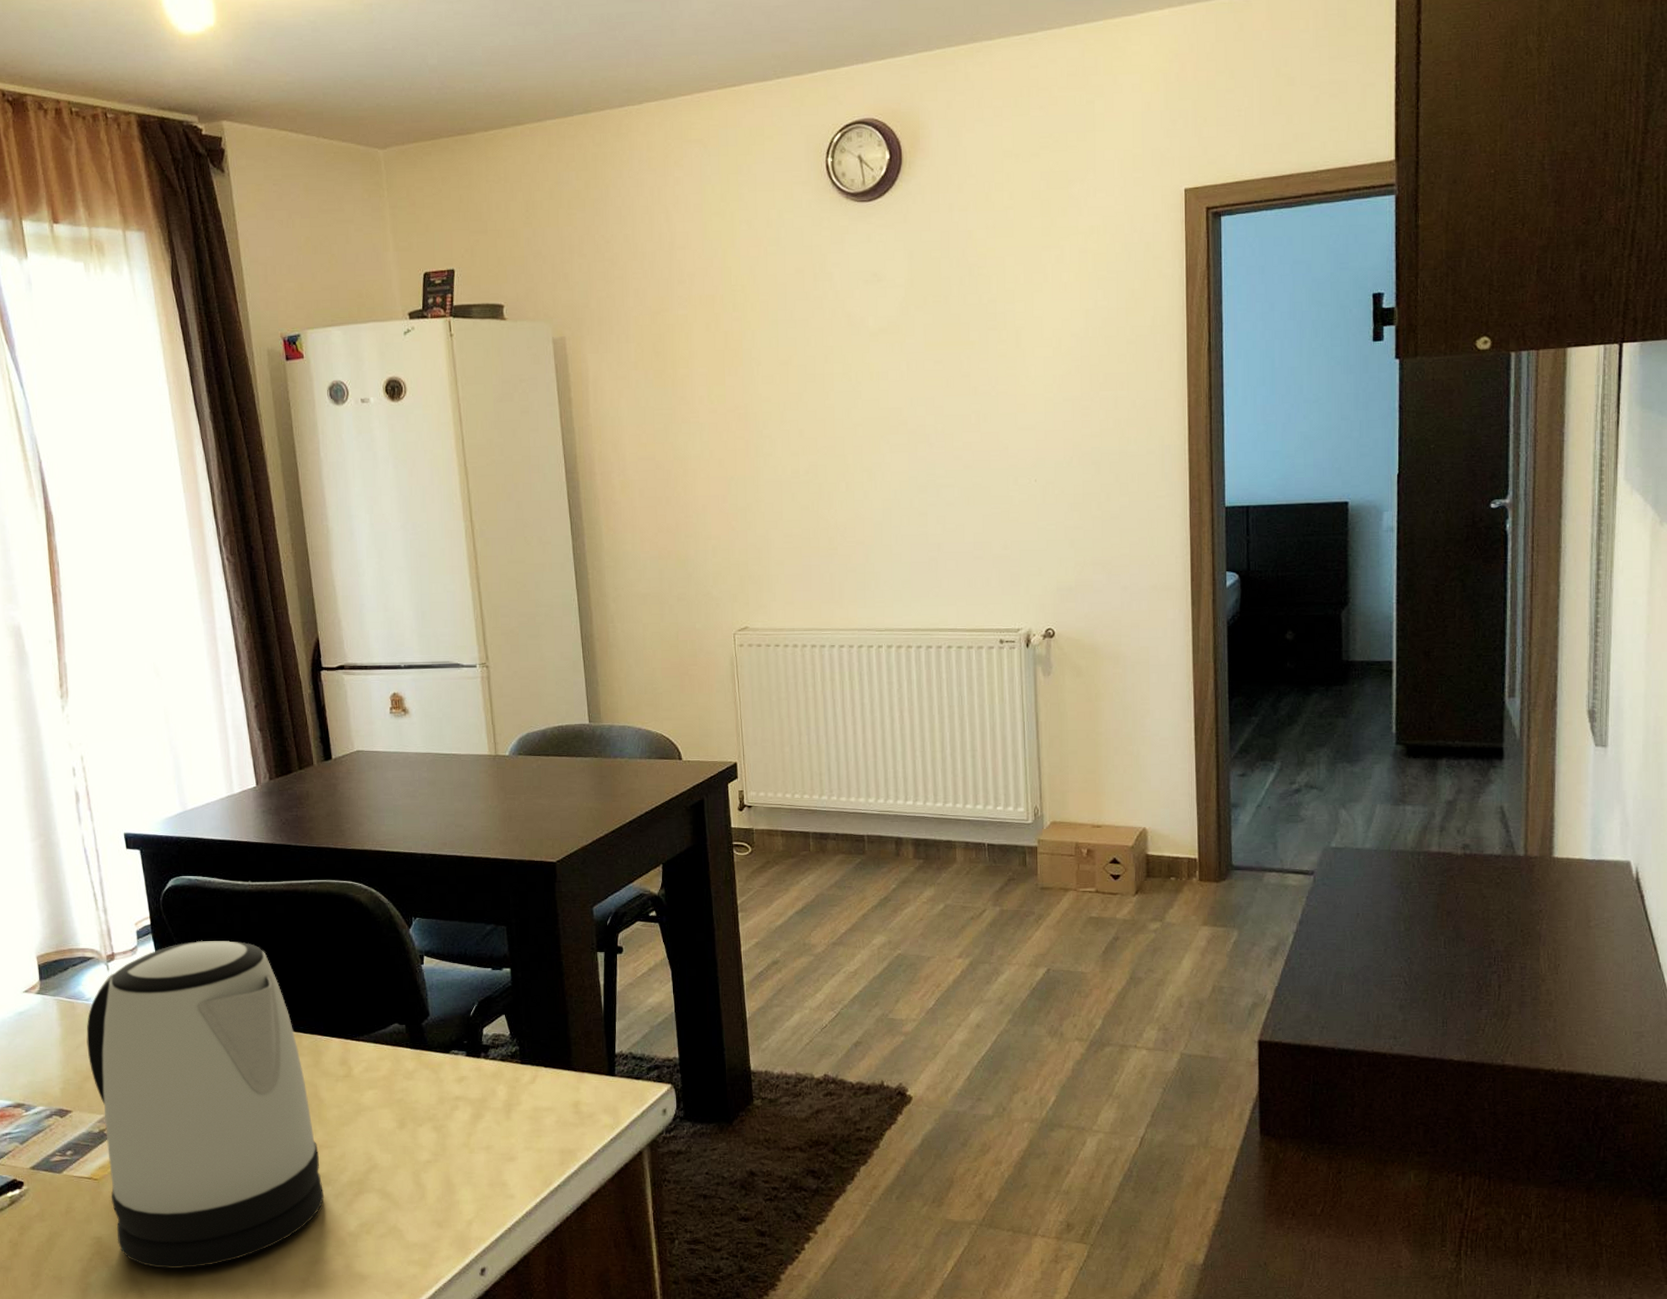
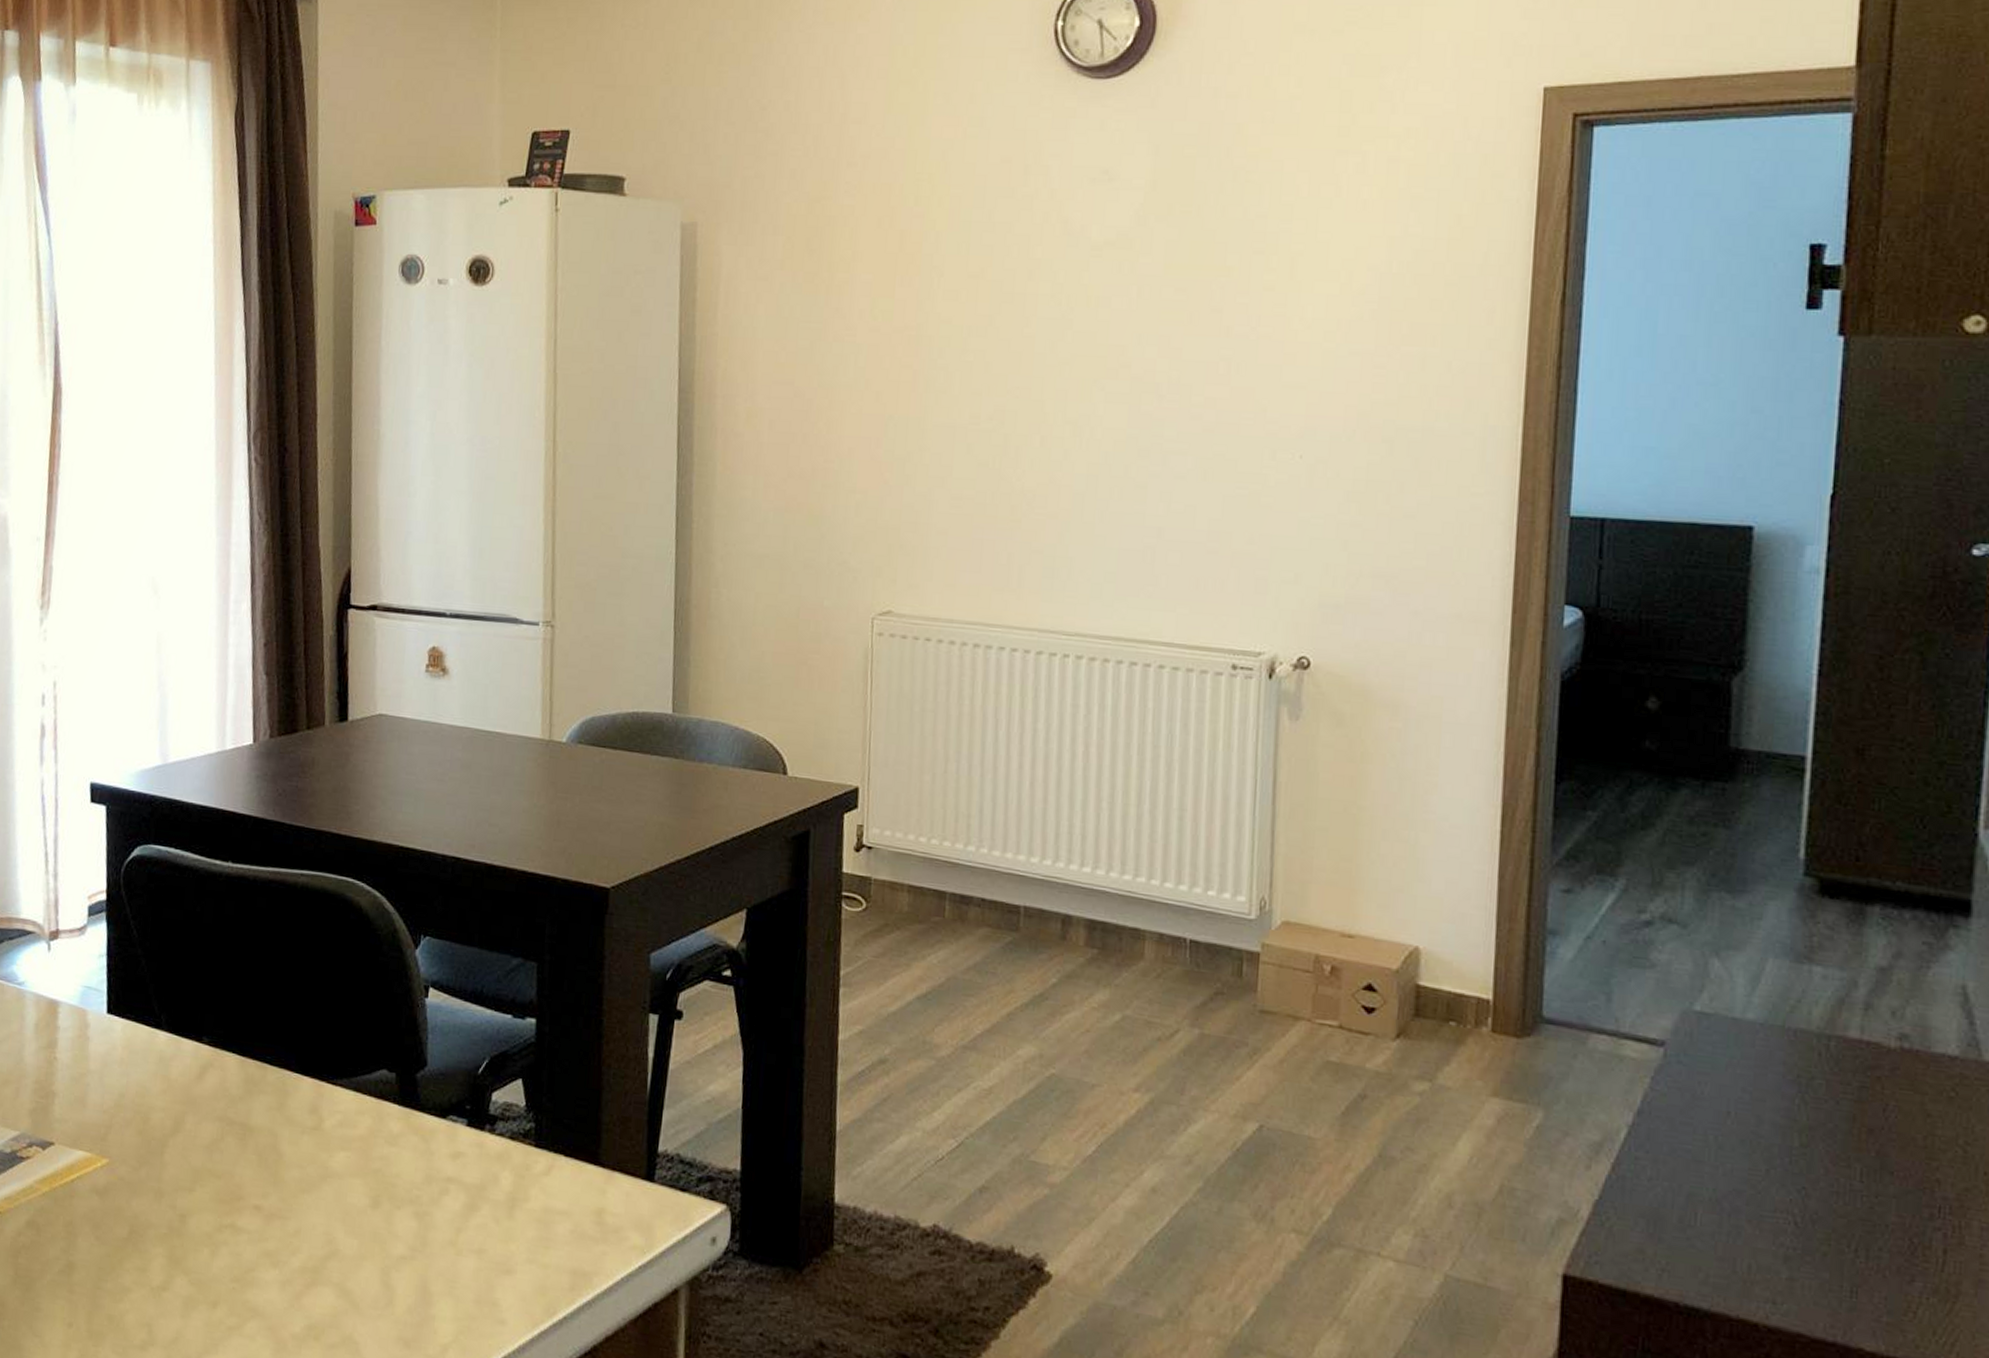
kettle: present [86,940,325,1270] -> none [11,928,269,1348]

